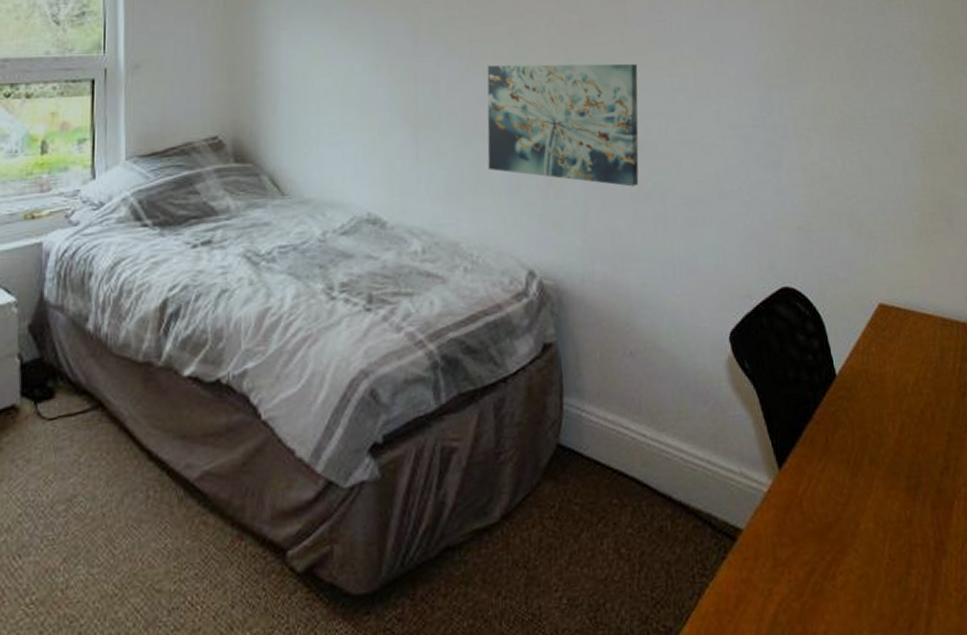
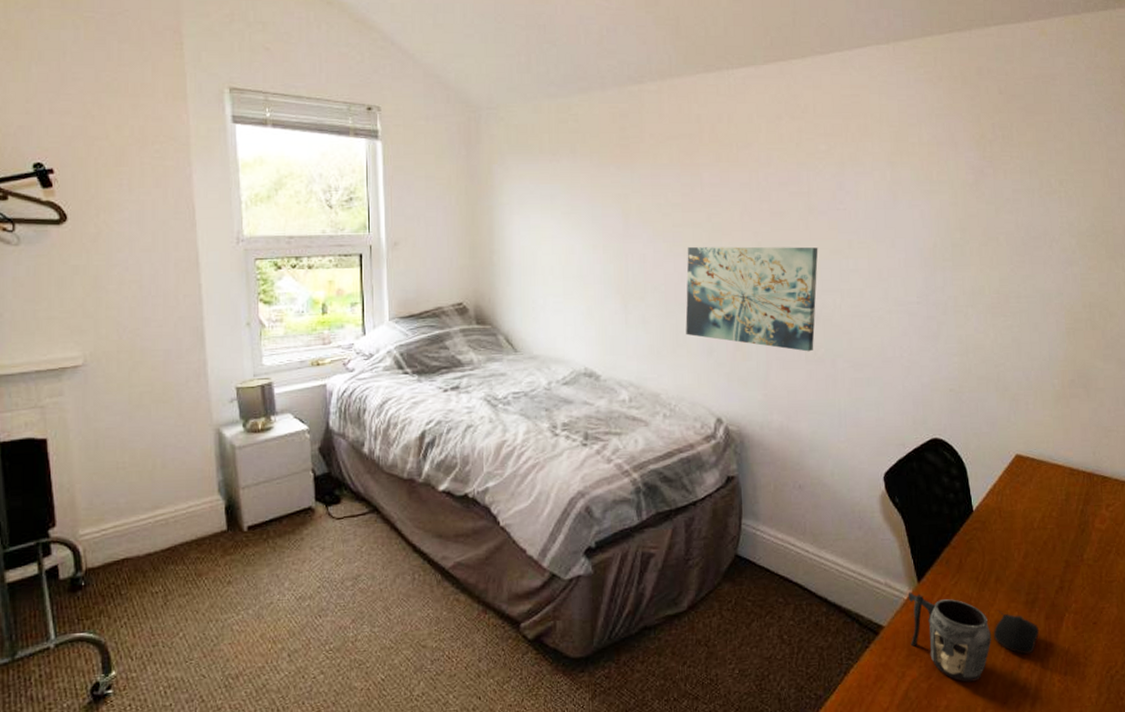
mug: none [768,482,872,598] -> present [908,592,992,682]
computer mouse: none [873,501,927,557] -> present [994,611,1040,655]

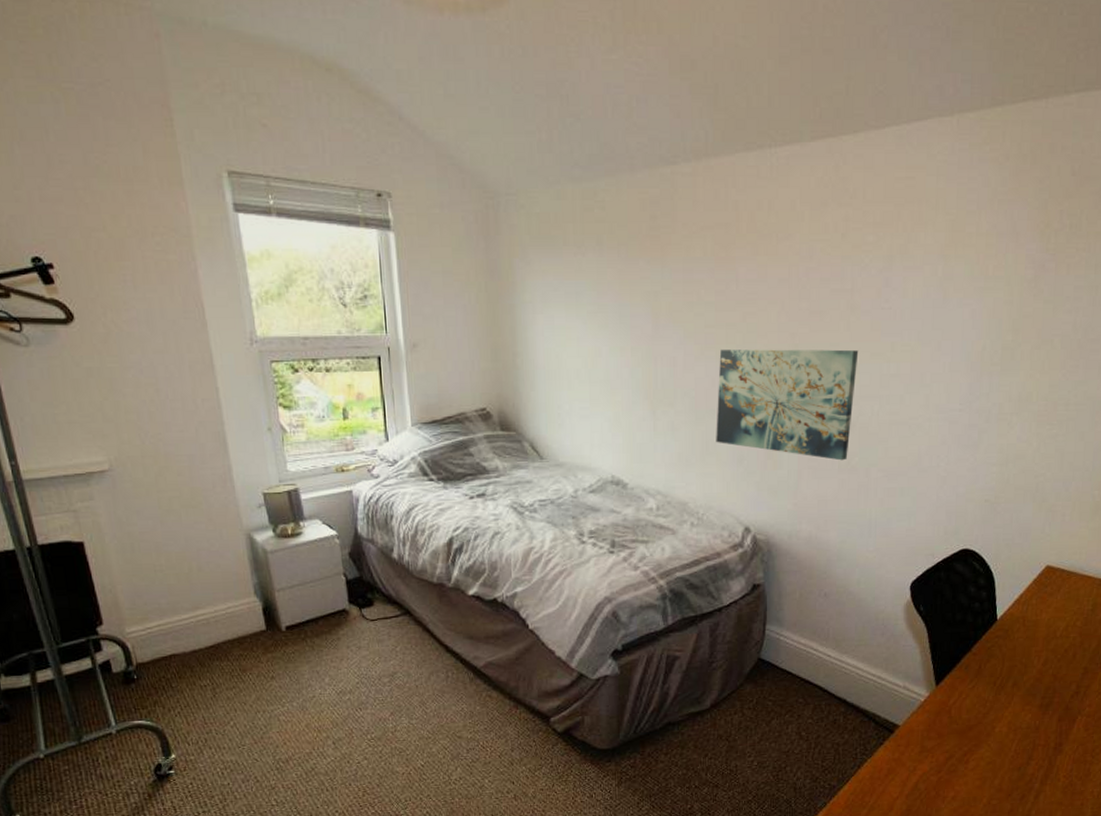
mug: present [908,592,992,682] -> none [923,694,1004,776]
computer mouse: present [994,611,1040,655] -> none [1006,713,1051,753]

